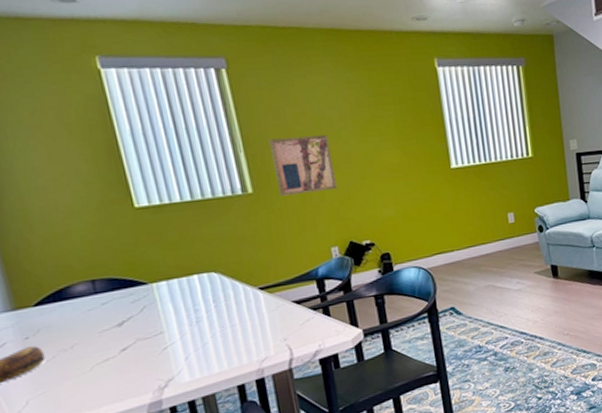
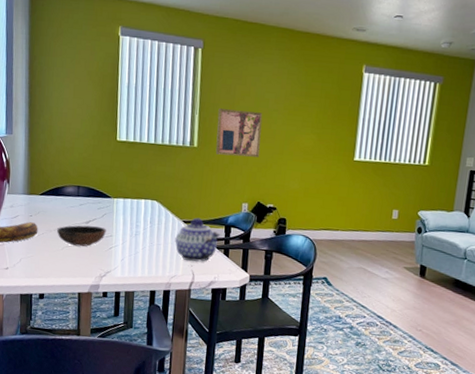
bowl: none [74,325,153,361] -> present [56,225,106,247]
teapot: none [253,279,313,336] -> present [175,217,220,262]

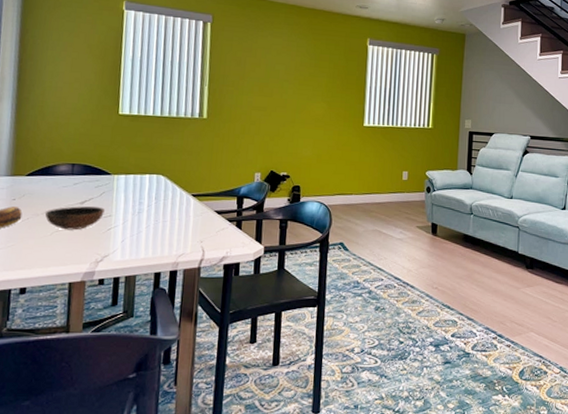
teapot: present [175,217,220,262] -> none [183,190,232,238]
wall art: present [215,108,263,158] -> none [226,80,274,127]

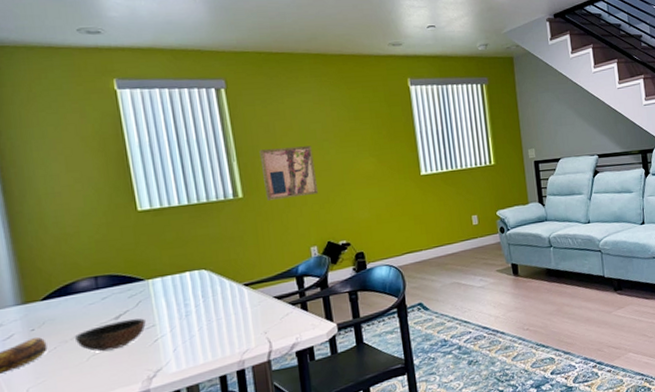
wall art: none [226,80,274,127] -> present [259,146,319,200]

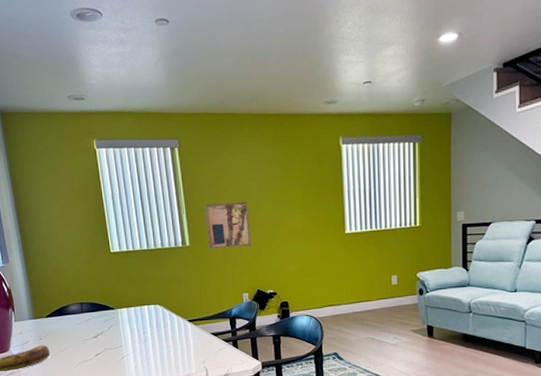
bowl: present [74,318,146,352] -> none [67,339,116,362]

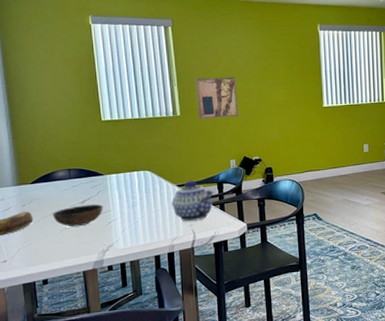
bowl: none [67,339,116,362] -> present [52,204,103,227]
teapot: none [183,314,226,359] -> present [171,180,214,222]

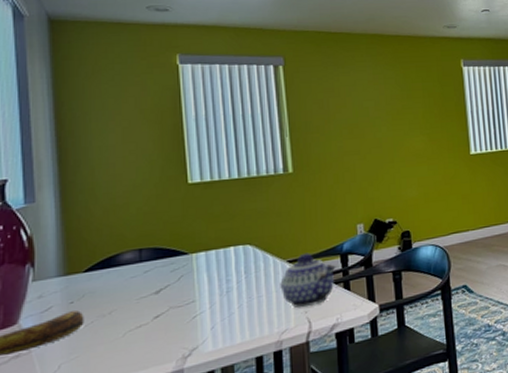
bowl: present [52,204,103,227] -> none [112,293,186,328]
wall art: present [195,77,239,119] -> none [312,123,368,176]

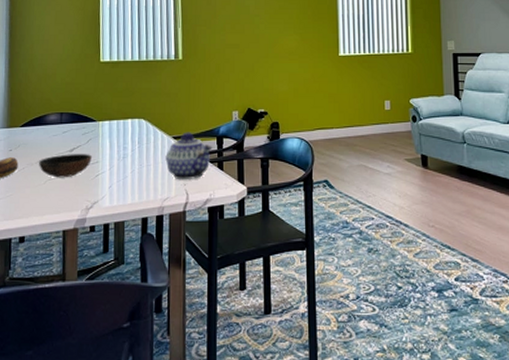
bowl: none [112,293,186,328] -> present [38,154,92,178]

